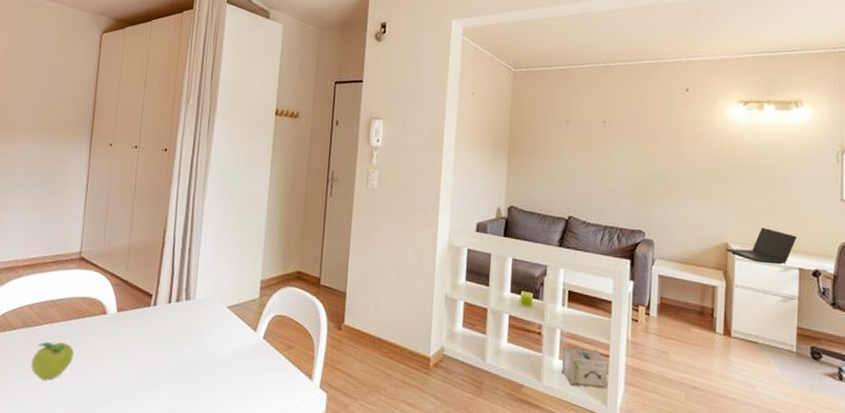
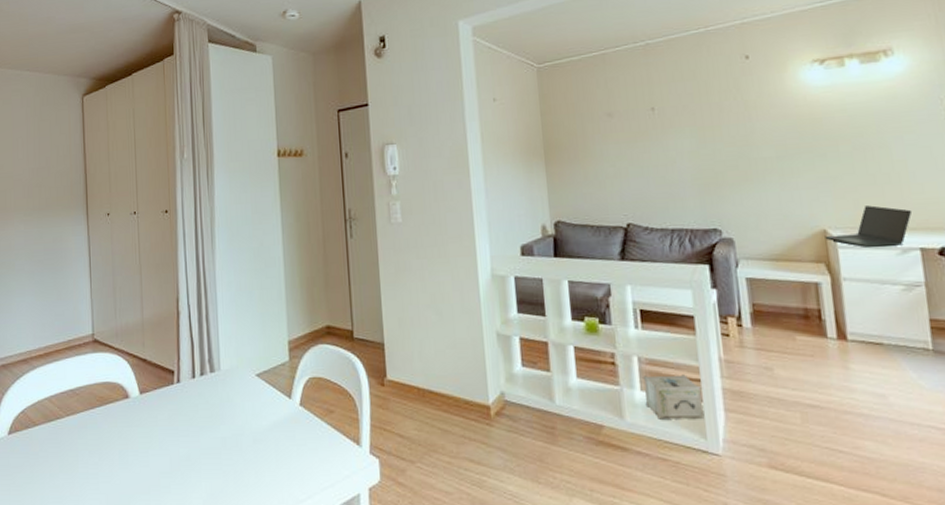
fruit: present [31,342,74,380] -> none [58,434,101,477]

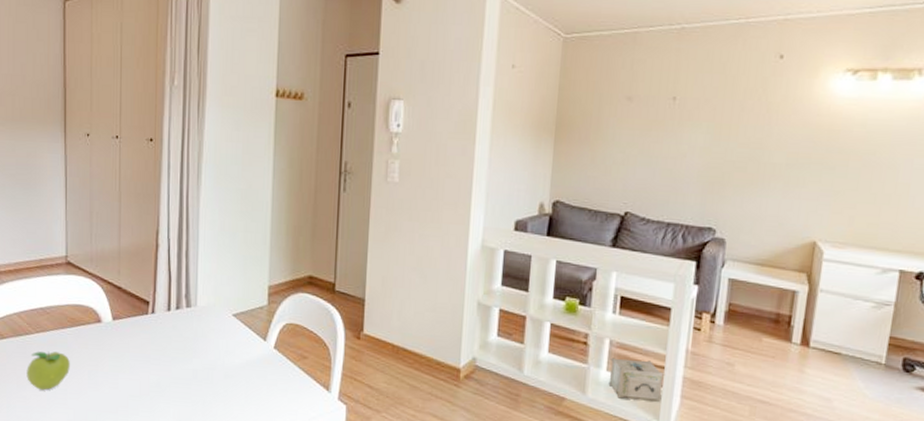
fruit: none [58,434,101,477] -> present [26,351,70,391]
laptop: present [825,205,913,247] -> none [813,223,902,265]

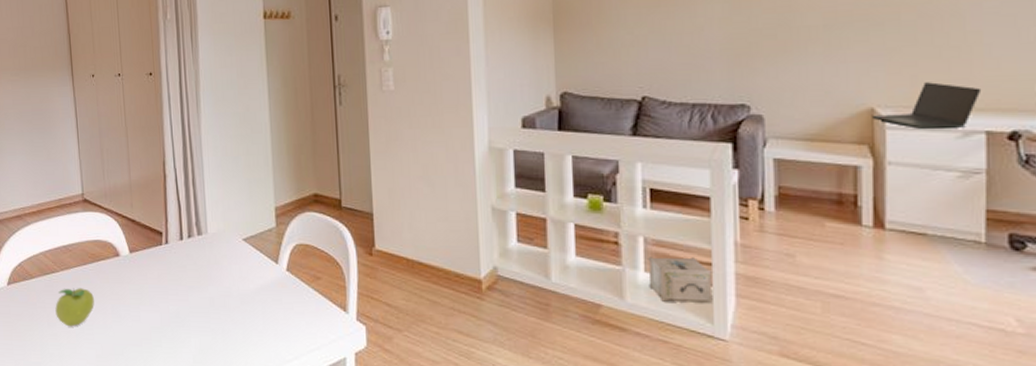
laptop: none [813,223,902,265] -> present [871,82,982,129]

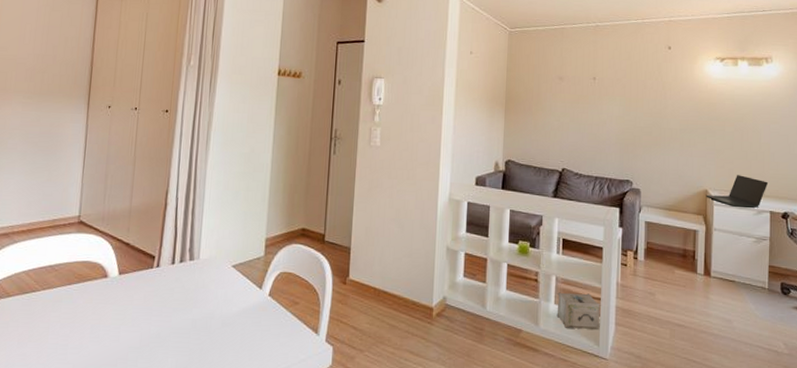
fruit: present [55,288,94,327] -> none [28,307,74,347]

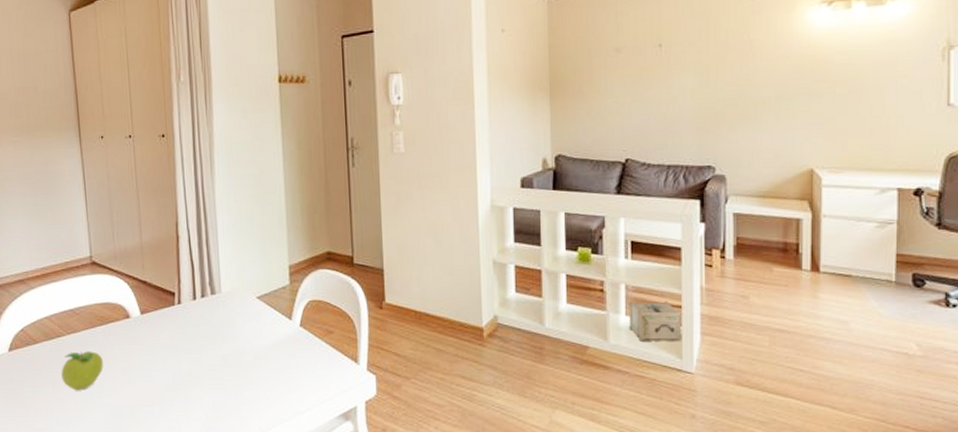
fruit: none [28,307,74,347] -> present [61,351,103,391]
laptop: present [706,175,769,208] -> none [811,147,895,187]

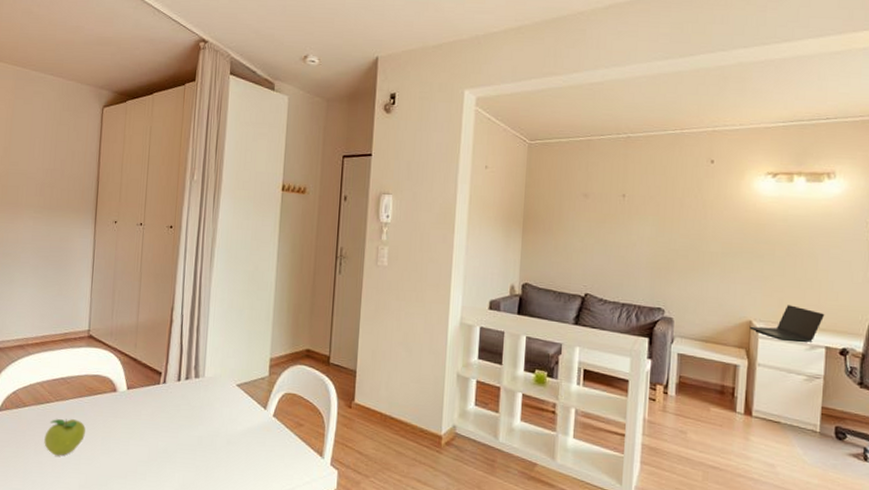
decorative box: present [628,301,682,341] -> none [575,426,625,467]
laptop: none [811,147,895,187] -> present [749,305,825,342]

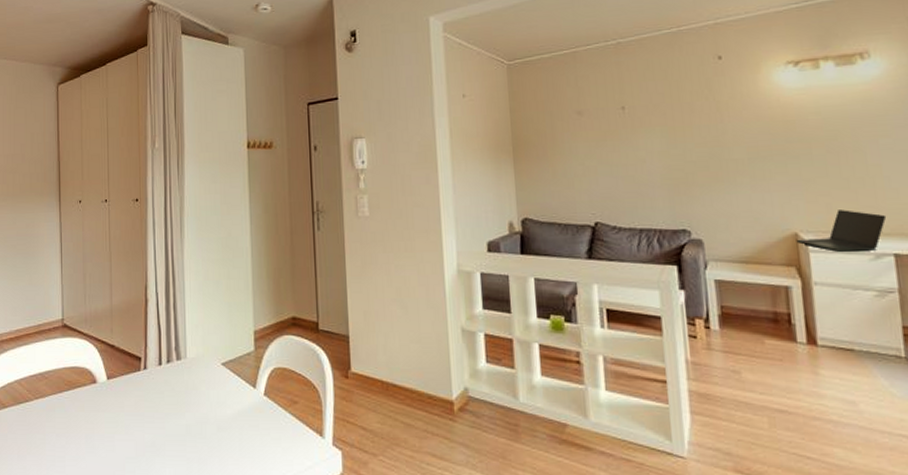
fruit: present [44,419,85,456] -> none [27,417,68,459]

